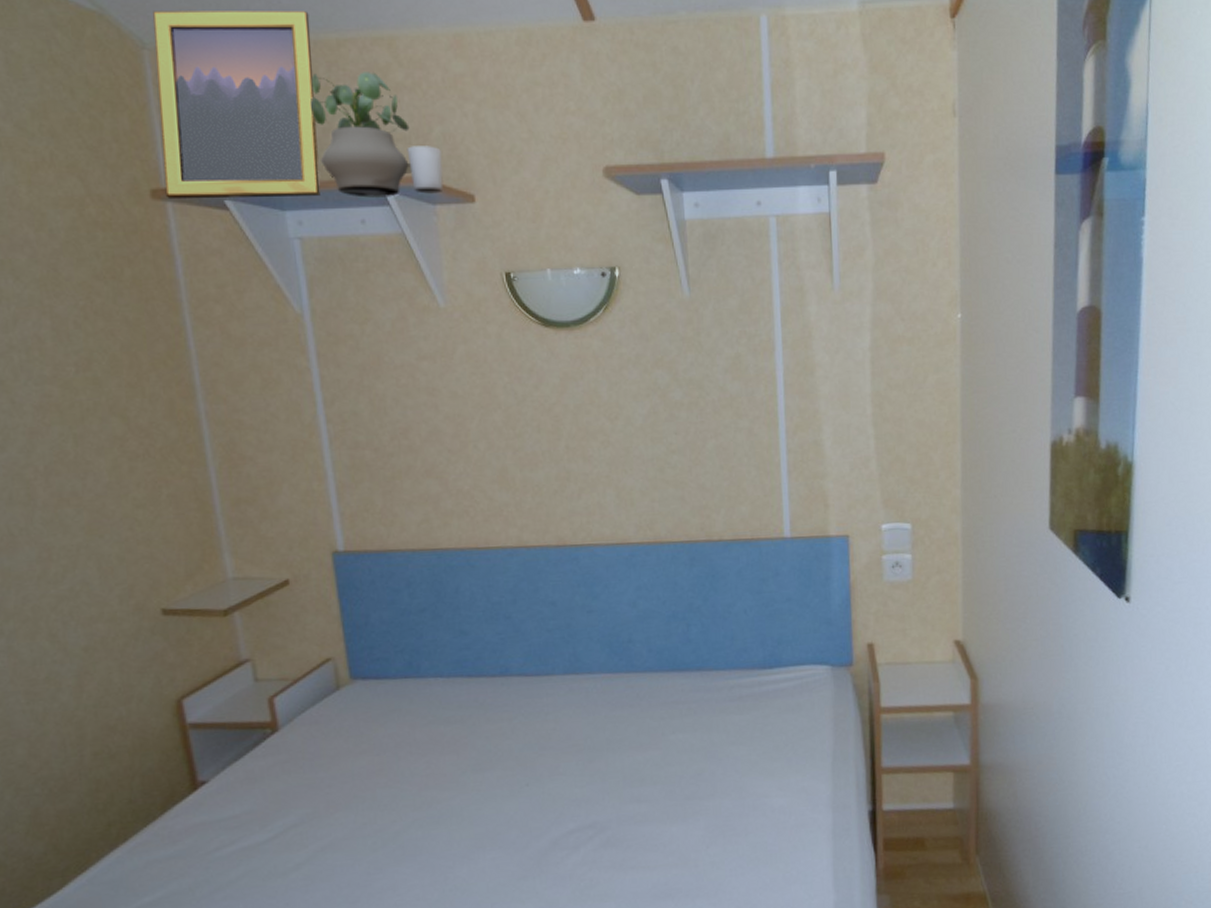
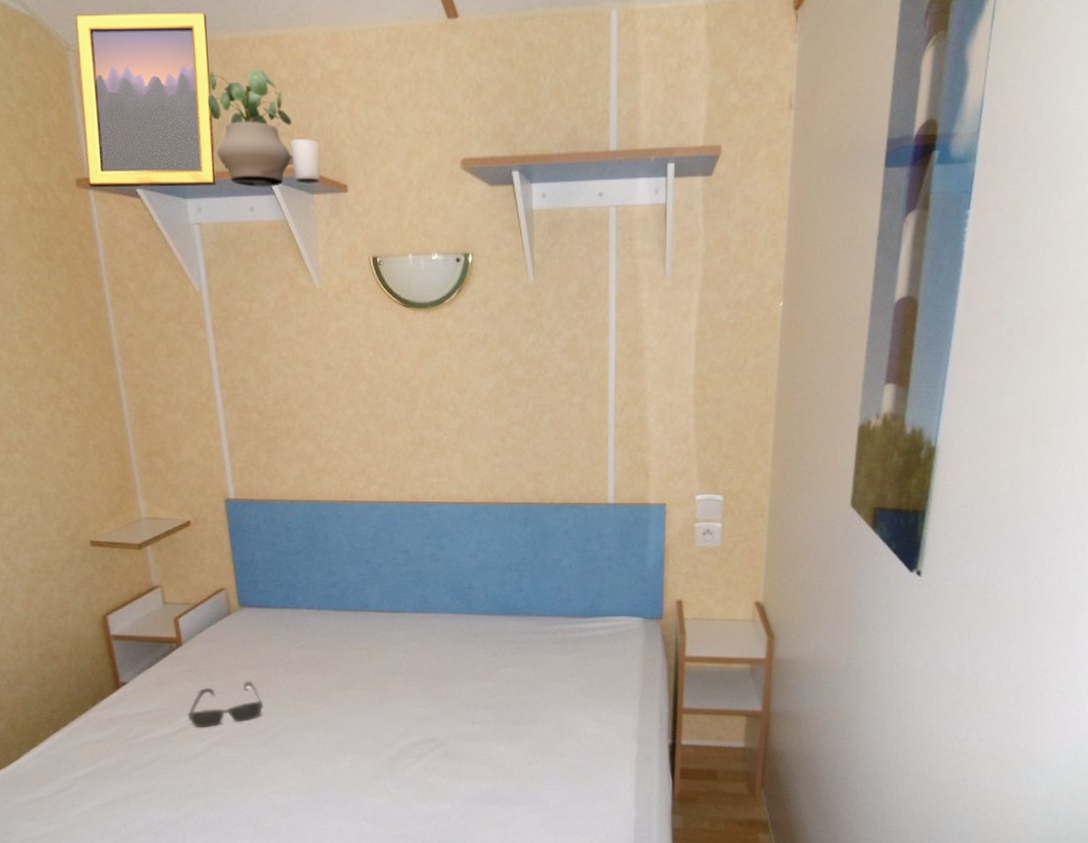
glasses: none [285,768,382,832] -> present [187,680,264,728]

